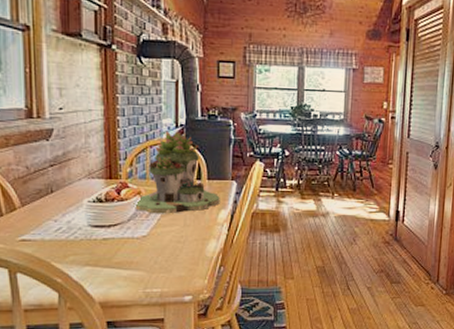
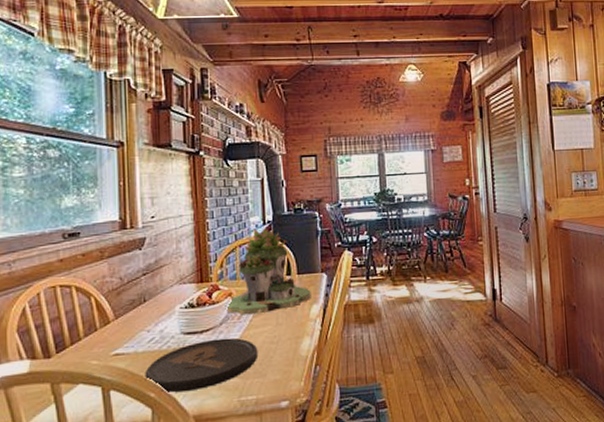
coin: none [51,234,165,279] -> present [145,338,259,392]

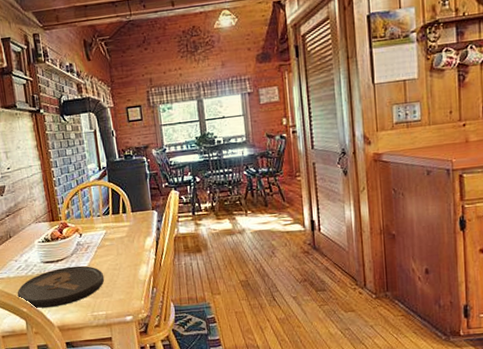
succulent planter: present [225,229,311,316] -> none [74,174,145,247]

